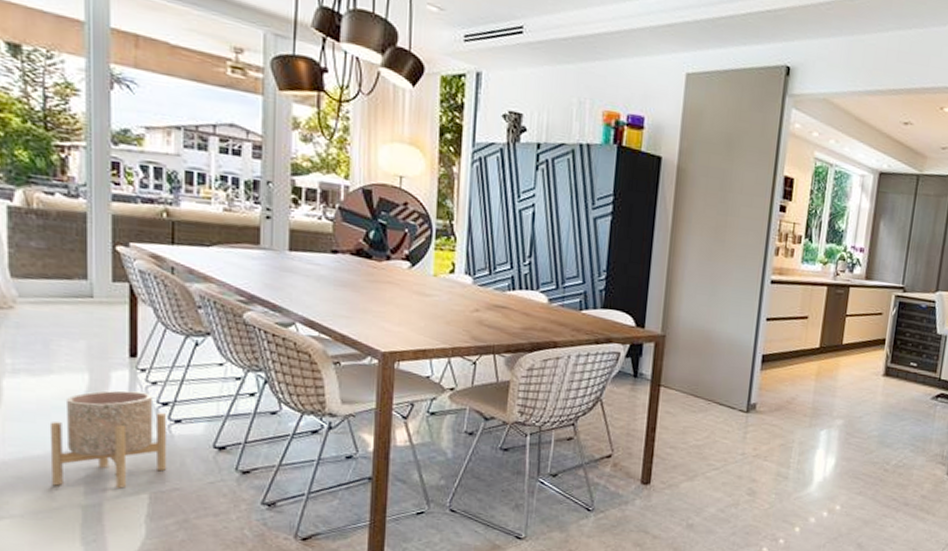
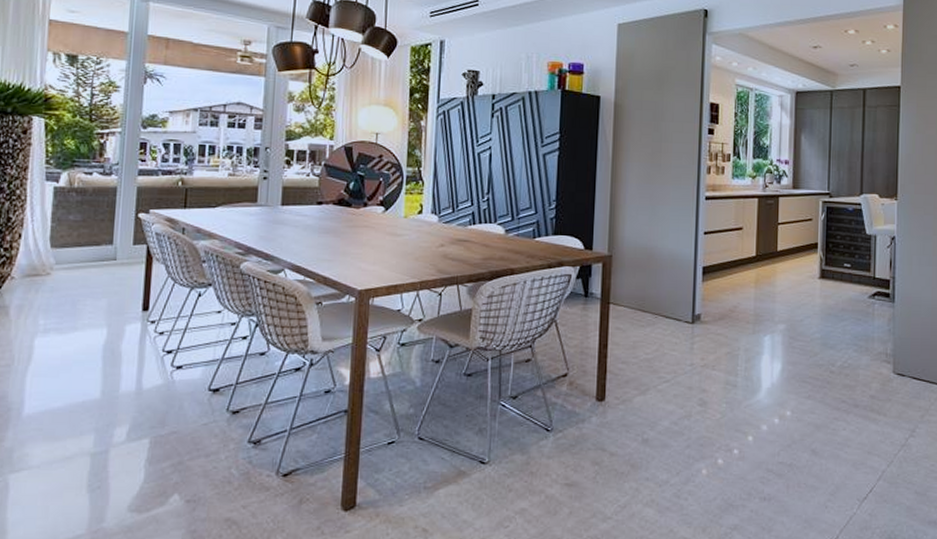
planter: present [49,390,167,489] -> none [67,342,169,436]

